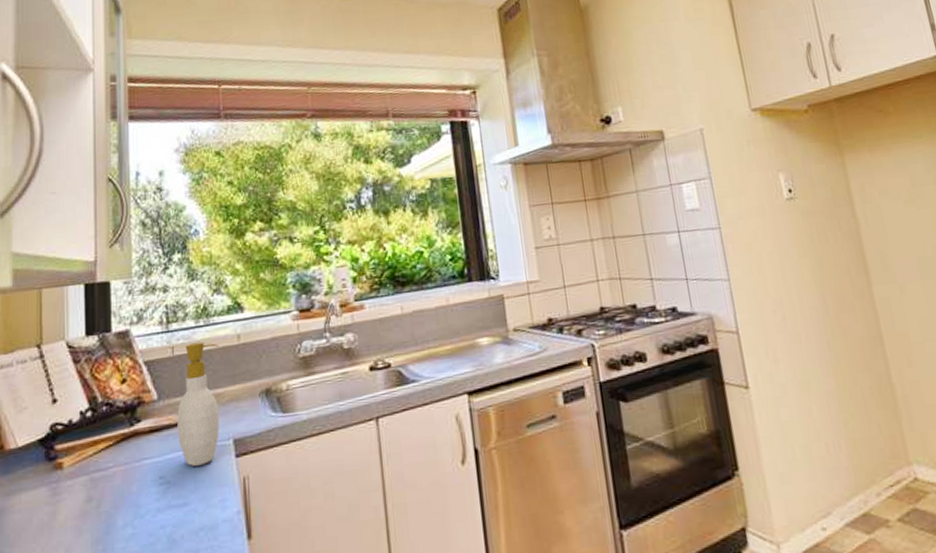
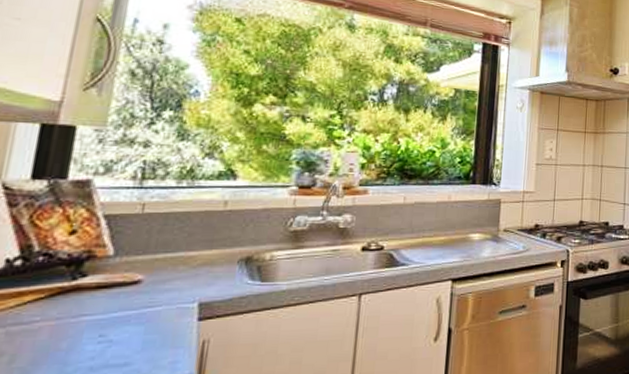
soap bottle: present [177,342,219,466] -> none [131,202,200,326]

